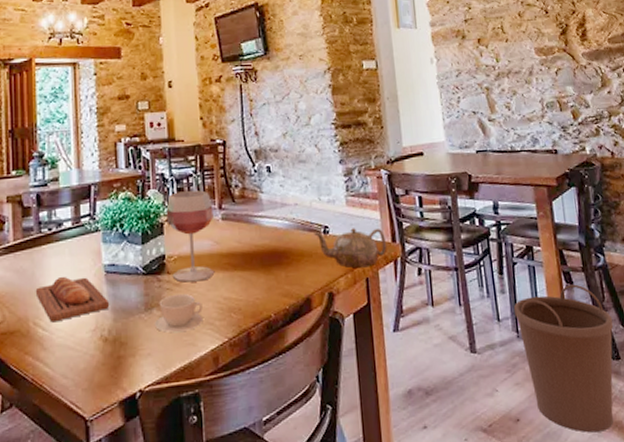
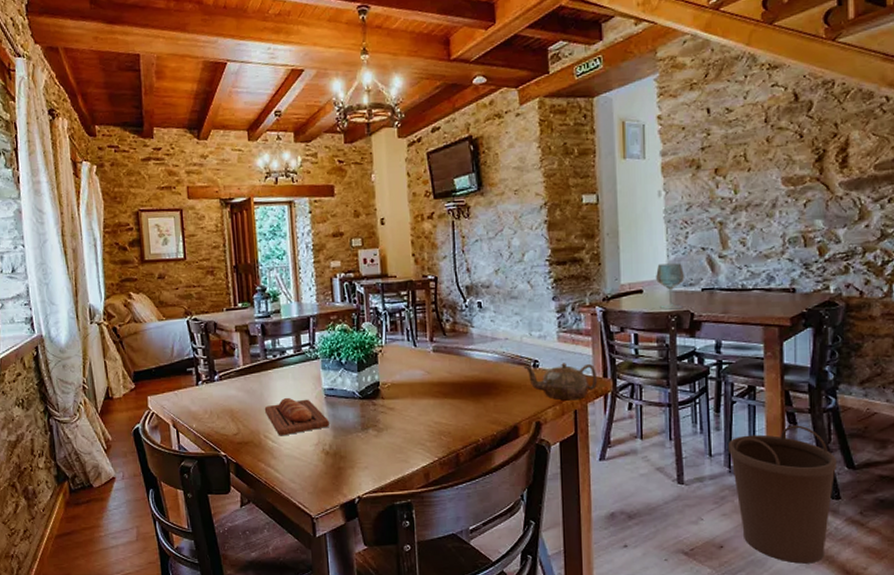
teacup: present [154,293,203,333] -> none [370,416,415,451]
wineglass: present [166,190,215,283] -> none [380,324,426,407]
wine glass: none [433,126,461,172] -> present [655,263,685,310]

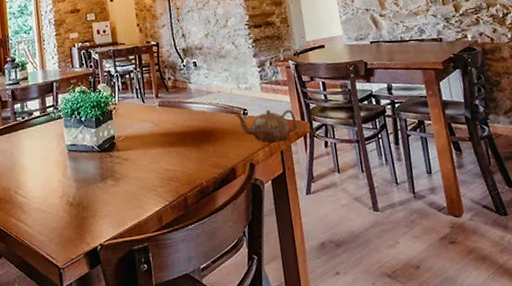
bread loaf: present [264,397,329,436] -> none [14,154,72,191]
wine glass: present [655,263,685,310] -> none [332,22,358,61]
basket: present [729,425,836,564] -> none [410,152,504,278]

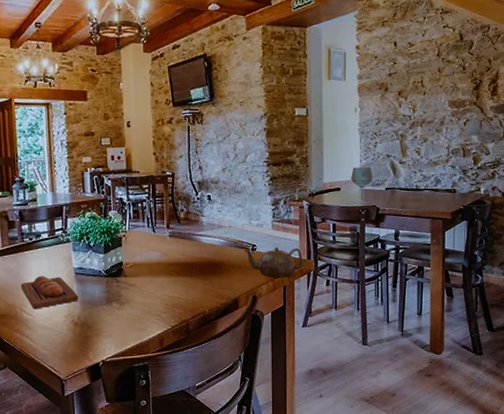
bread loaf: none [14,154,72,191] -> present [20,275,78,309]
wine glass: none [332,22,358,61] -> present [350,167,374,205]

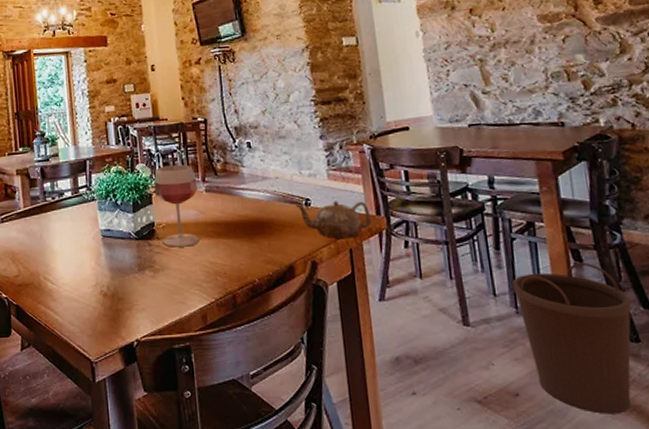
bread loaf: present [20,275,78,309] -> none [44,238,107,278]
wineglass: none [124,213,162,284] -> present [153,164,201,247]
wine glass: present [350,167,374,205] -> none [420,100,451,146]
basket: none [402,297,481,406] -> present [512,262,632,414]

